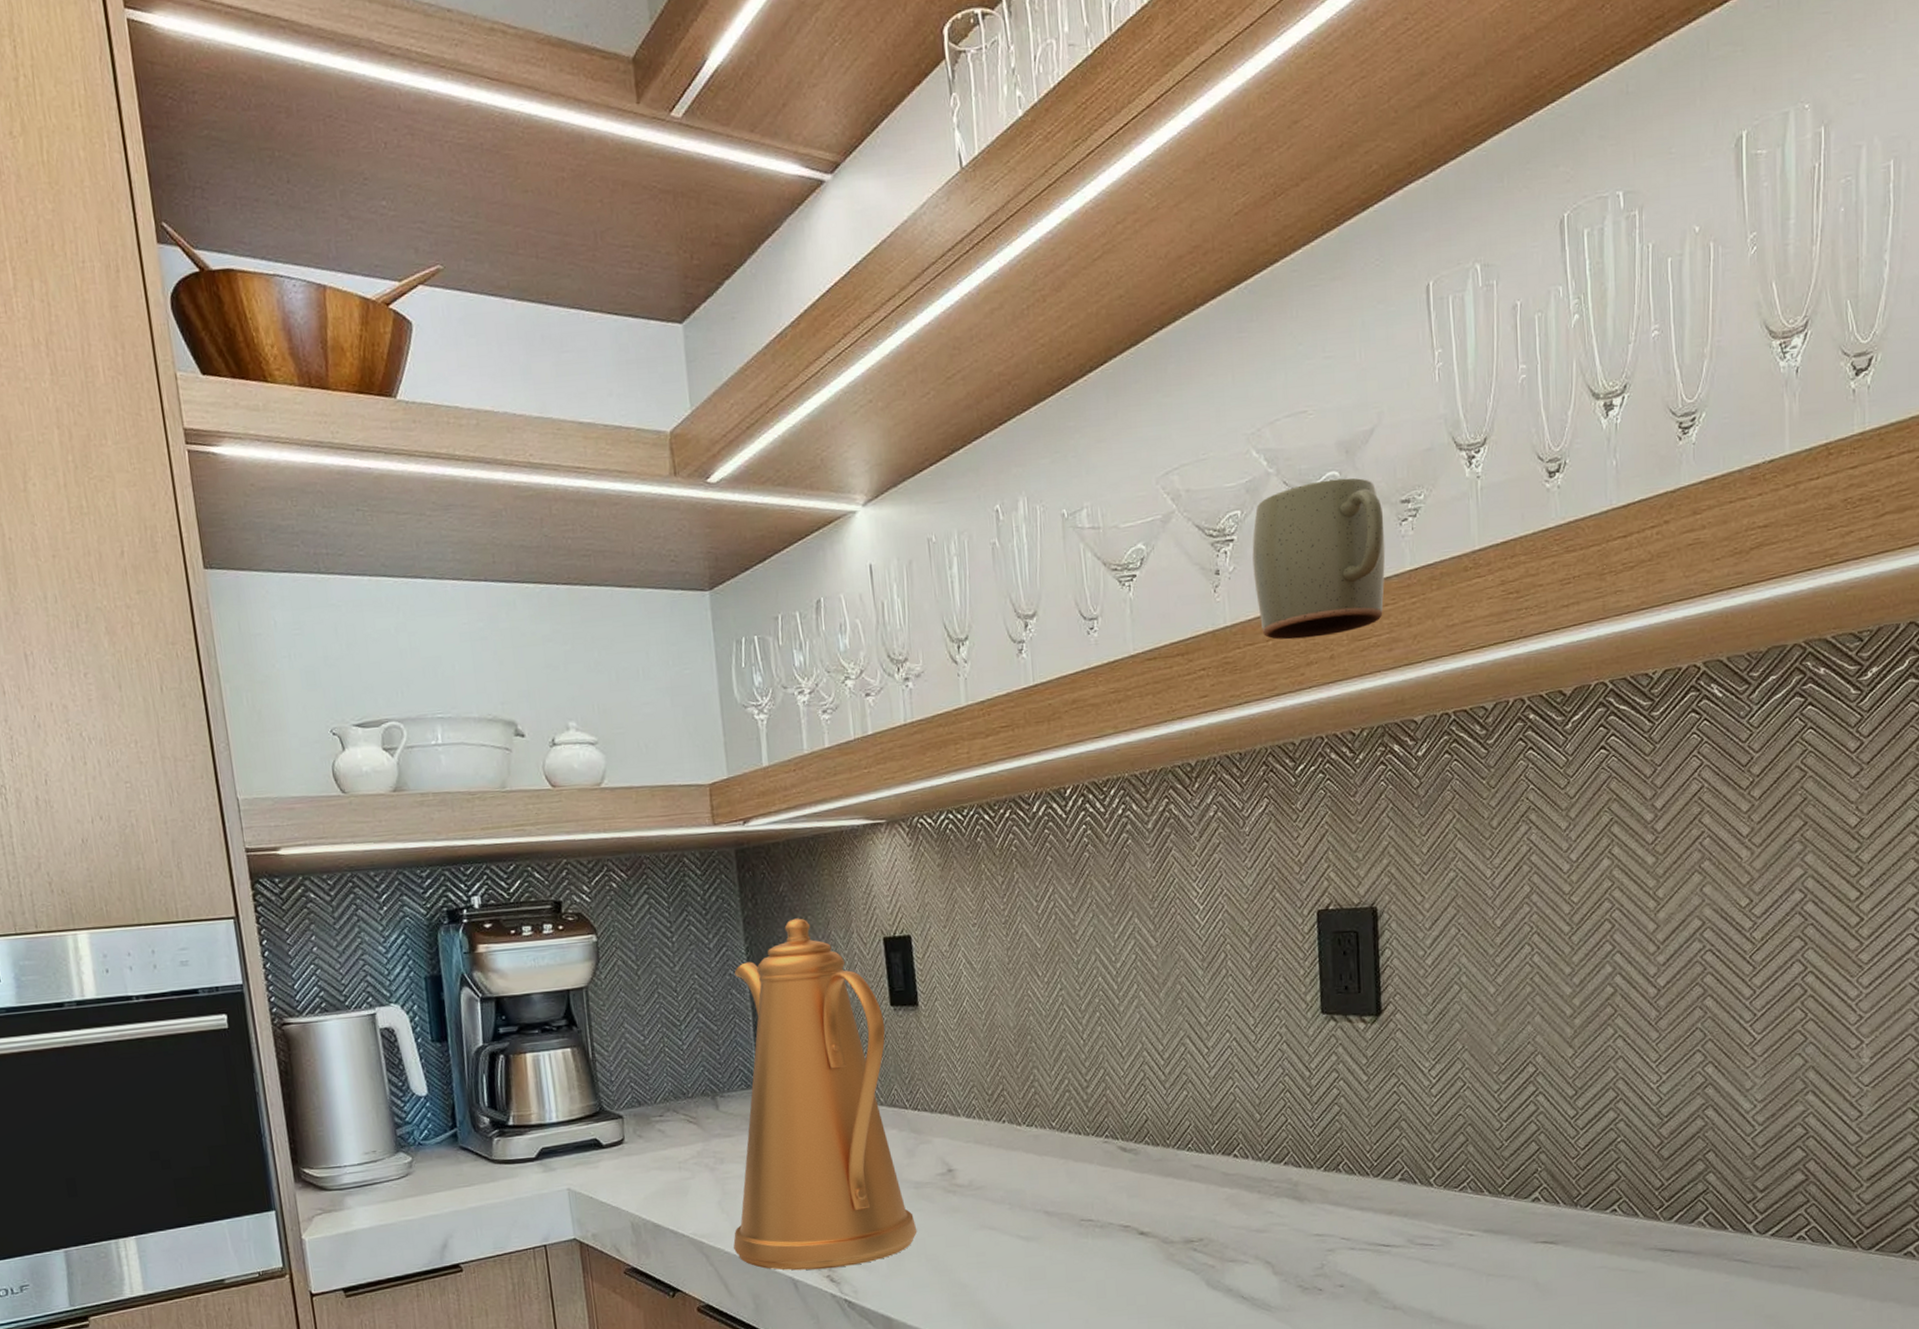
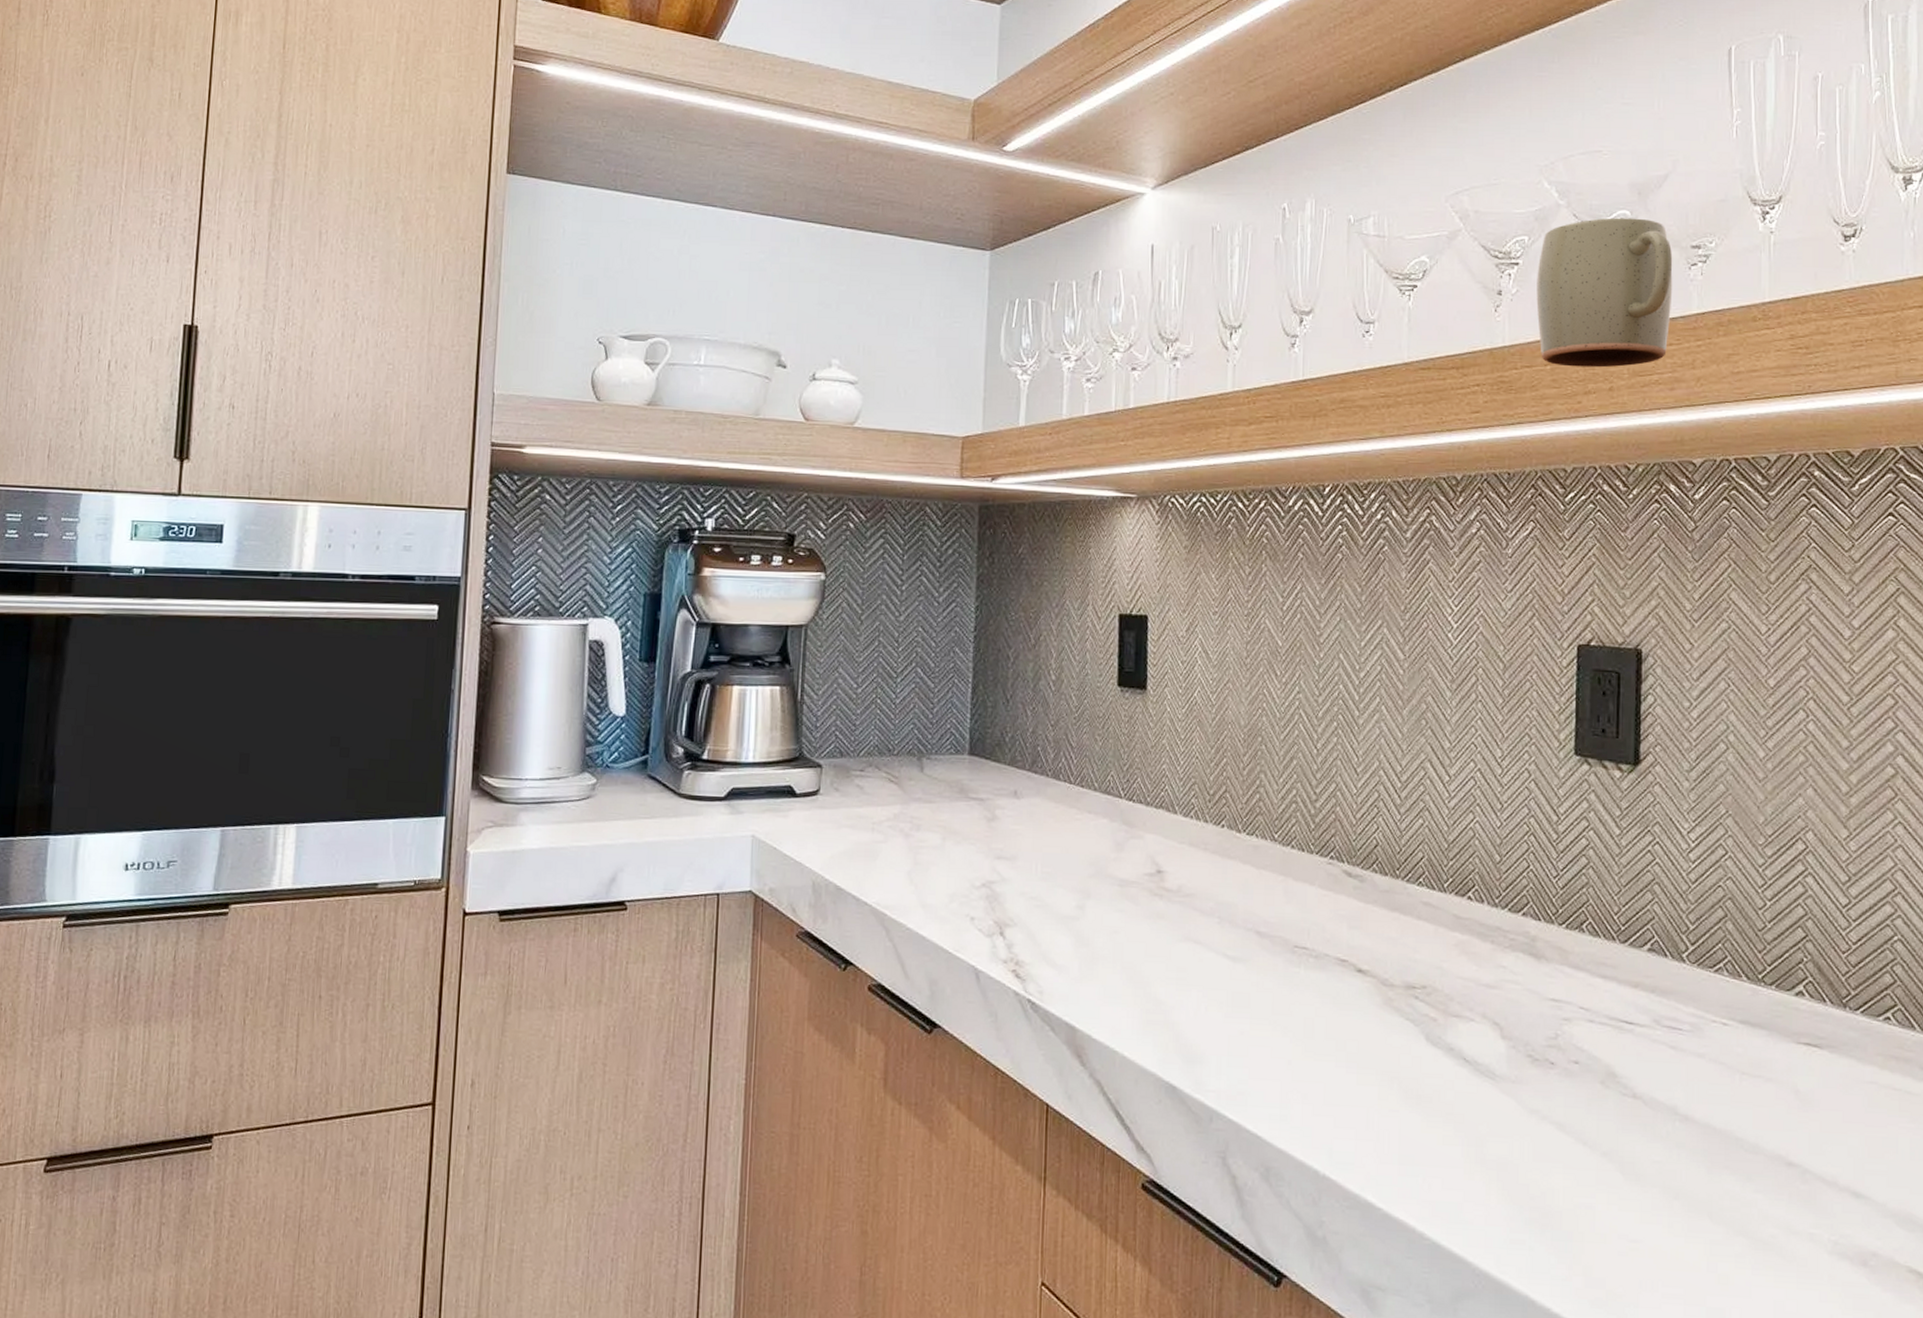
coffee pot: present [733,918,917,1271] -> none [916,582,1116,963]

